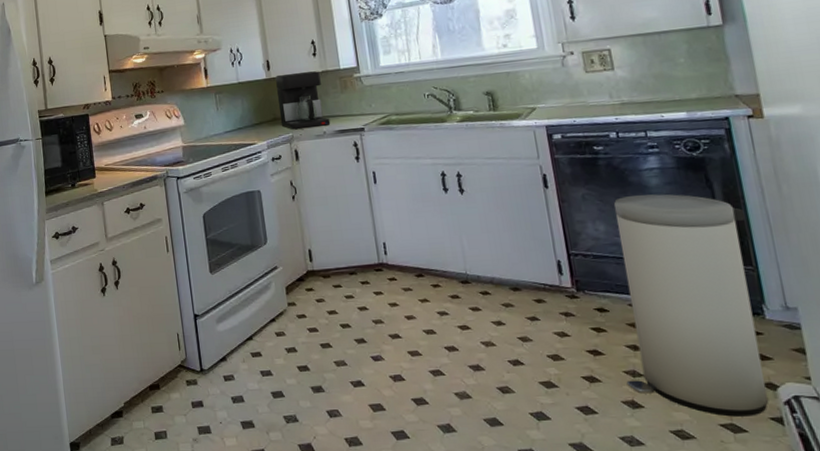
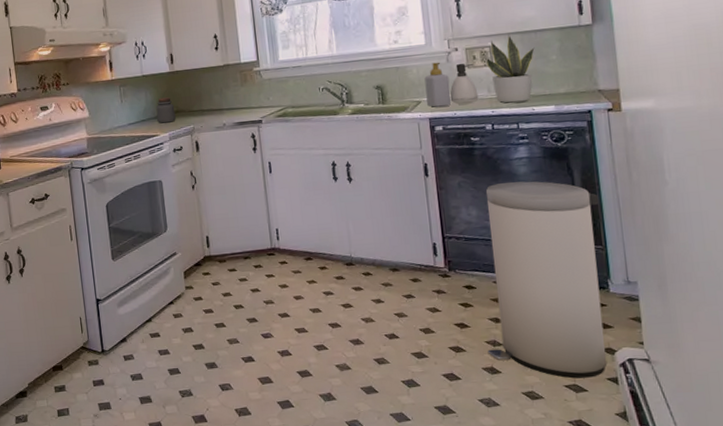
jar: none [253,104,274,132] -> present [156,97,176,124]
coffee maker: present [275,71,331,130] -> none [178,64,230,122]
soap bottle: none [538,66,570,114] -> present [424,62,452,107]
soap dispenser: none [567,67,600,112] -> present [449,63,479,105]
potted plant: none [606,36,660,110] -> present [486,34,535,103]

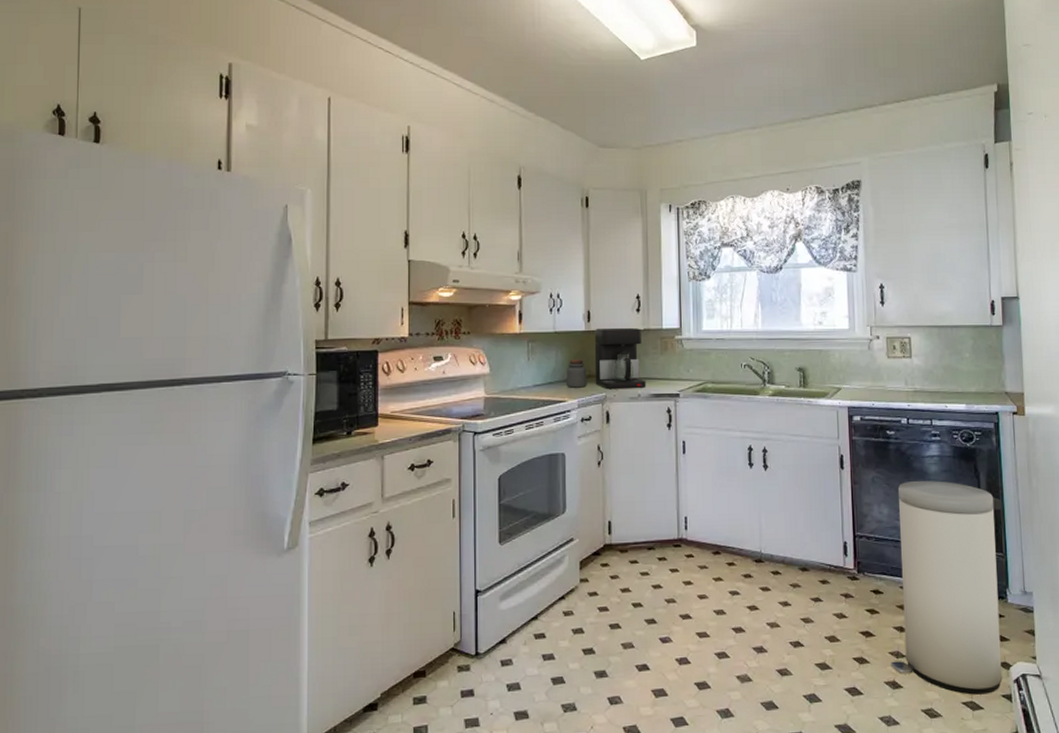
coffee maker: none [178,64,230,122] -> present [594,327,646,390]
soap bottle: present [424,62,452,107] -> none [846,348,871,396]
soap dispenser: present [449,63,479,105] -> none [869,352,896,396]
potted plant: present [486,34,535,103] -> none [905,327,950,399]

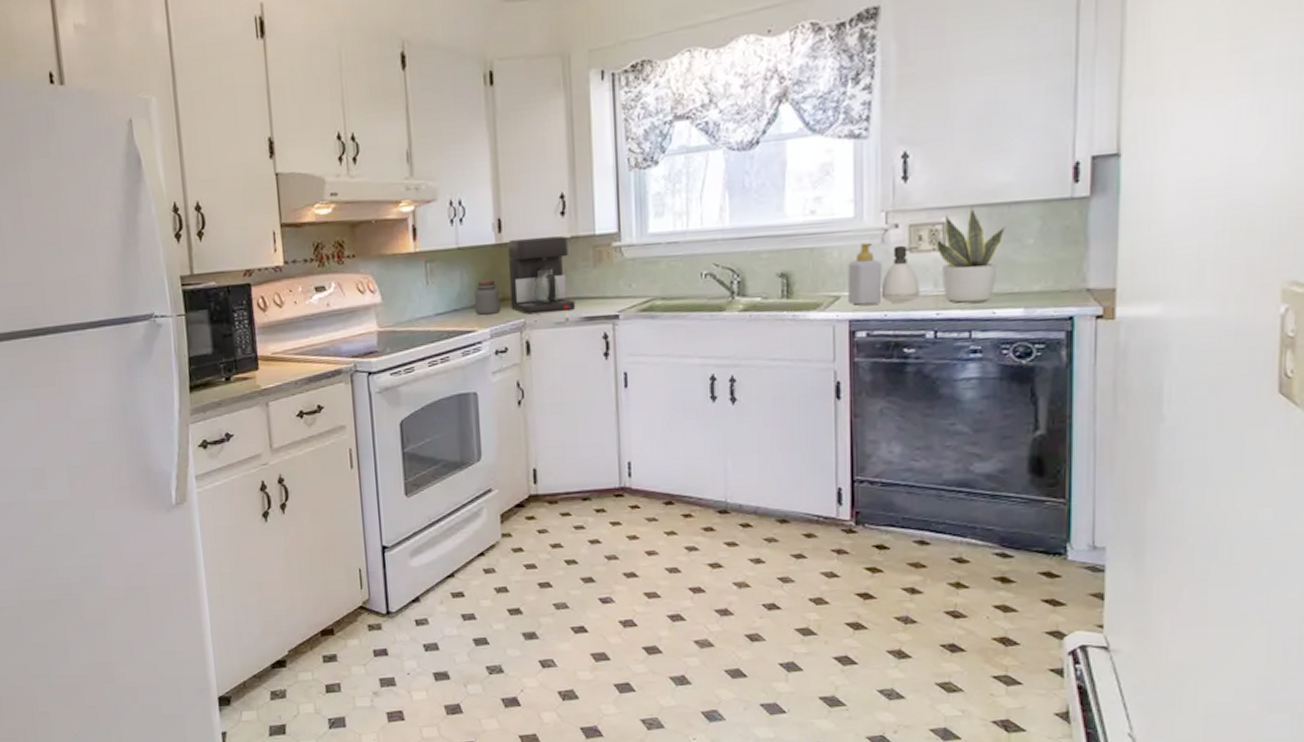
soap bottle: none [846,348,871,396] -> present [848,242,883,305]
soap dispenser: none [869,352,896,396] -> present [881,245,920,304]
pedal bin: present [890,480,1003,695] -> none [896,409,1067,668]
potted plant: none [905,327,950,399] -> present [937,206,1006,303]

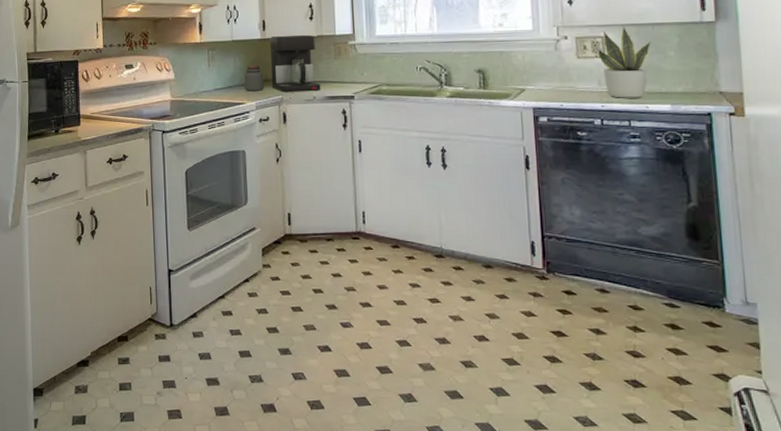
soap bottle: present [848,242,883,305] -> none [530,49,558,97]
soap dispenser: present [881,245,920,304] -> none [556,52,588,97]

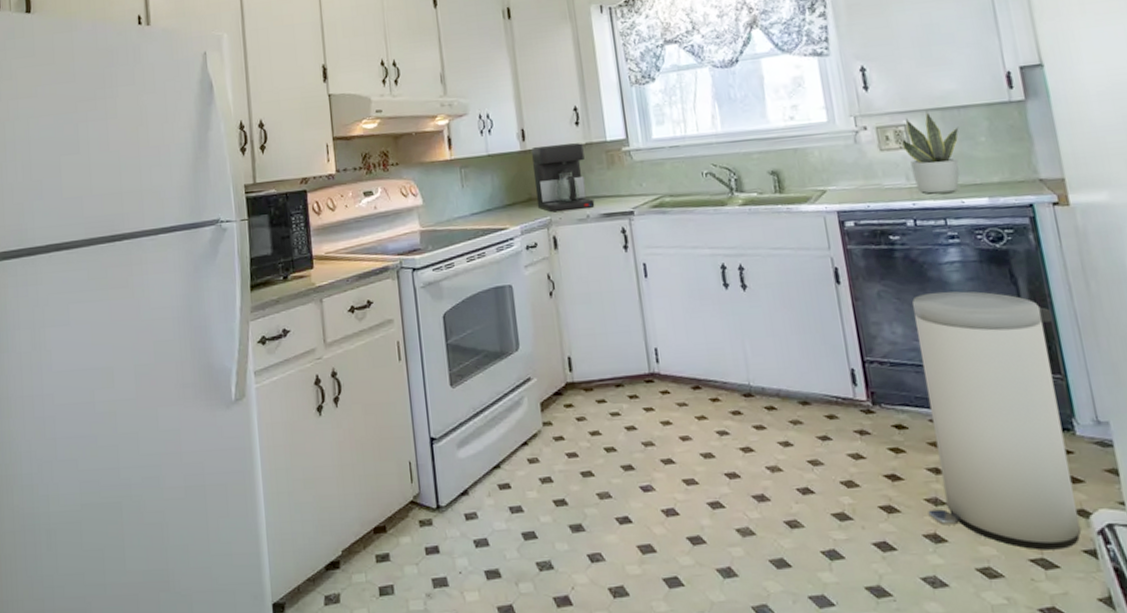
jar: present [244,65,264,91] -> none [504,182,529,214]
pedal bin: none [586,182,720,405] -> present [911,291,1082,550]

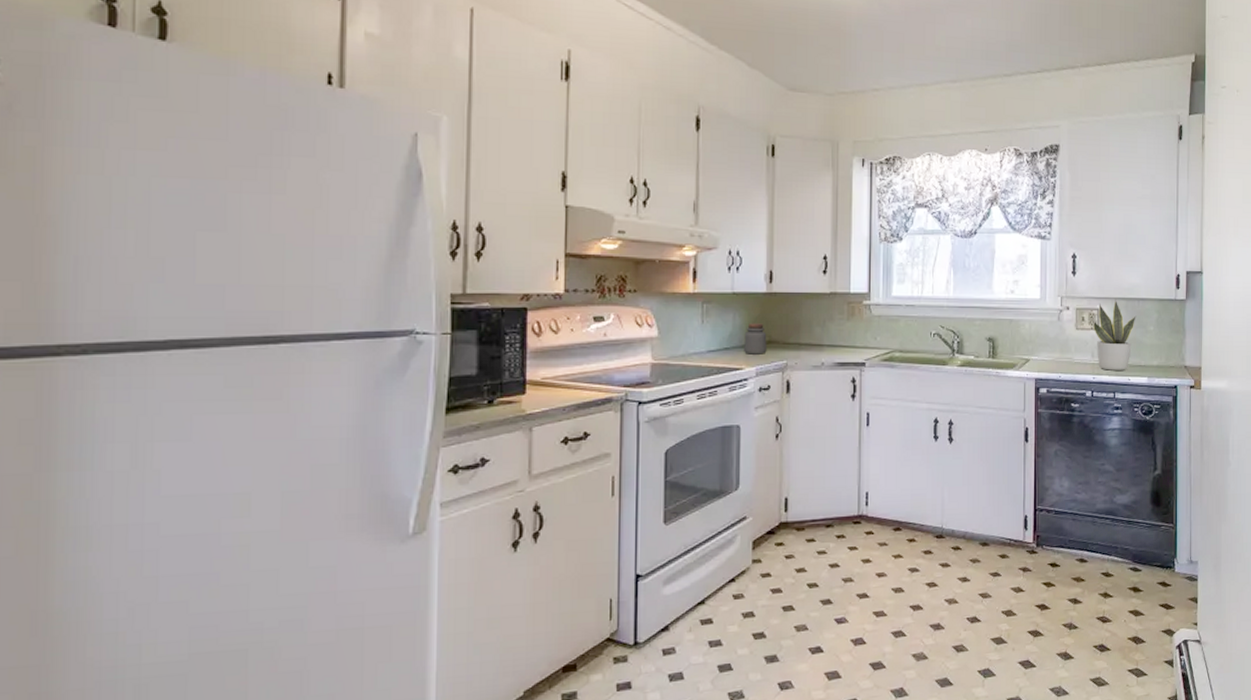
jar: none [504,182,529,214] -> present [744,323,767,355]
coffee maker: present [531,142,595,213] -> none [775,290,831,357]
pedal bin: present [911,291,1082,550] -> none [1063,453,1174,662]

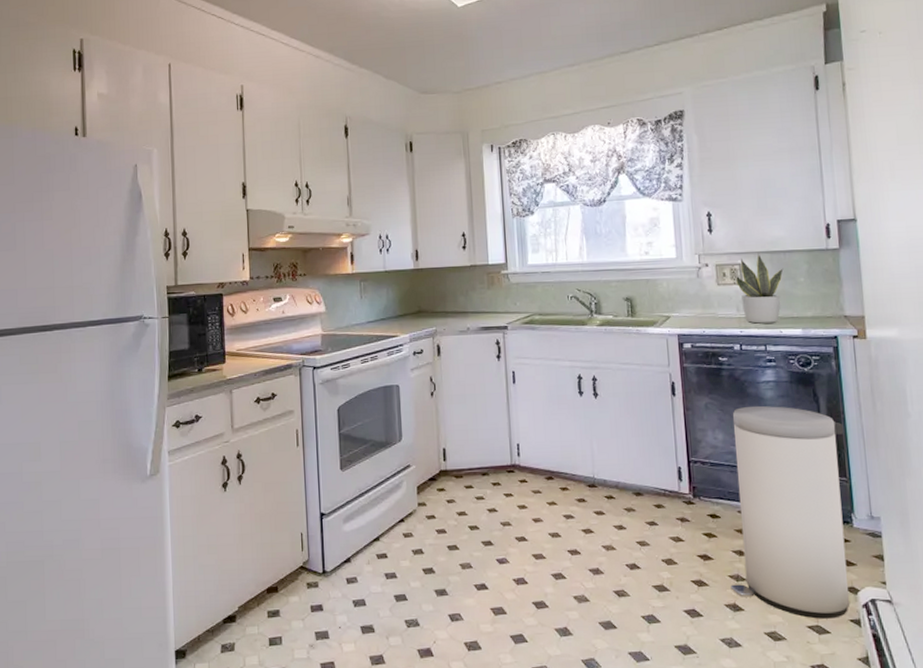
jar: present [744,323,767,355] -> none [397,296,418,323]
pedal bin: none [1063,453,1174,662] -> present [730,405,850,619]

